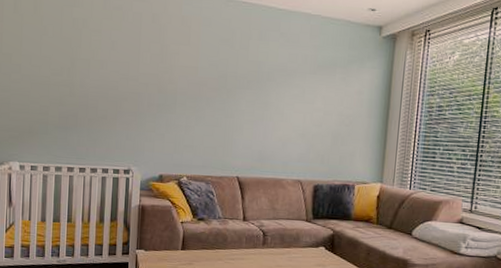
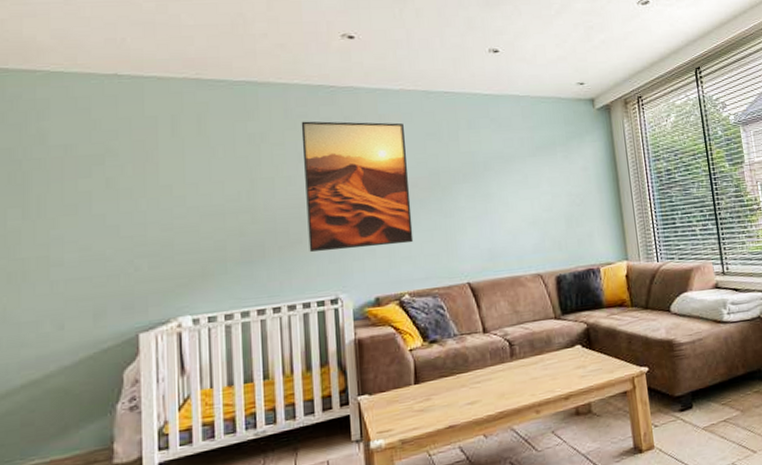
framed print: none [112,13,202,134] -> present [301,121,414,252]

